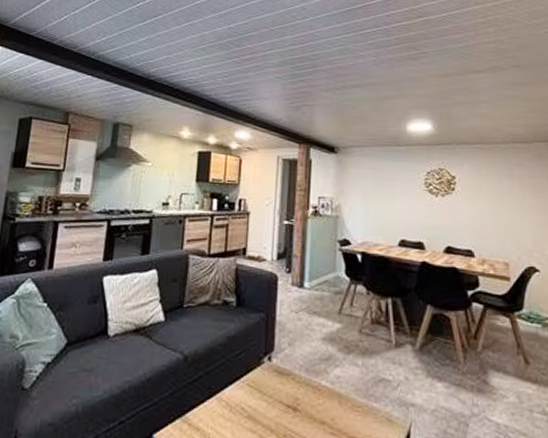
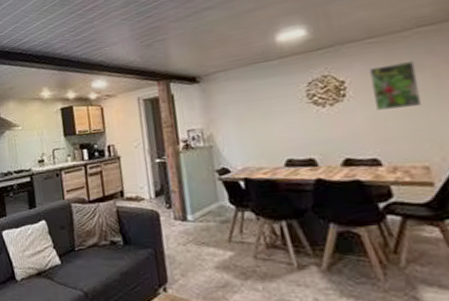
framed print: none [474,169,510,209] -> present [368,61,423,110]

